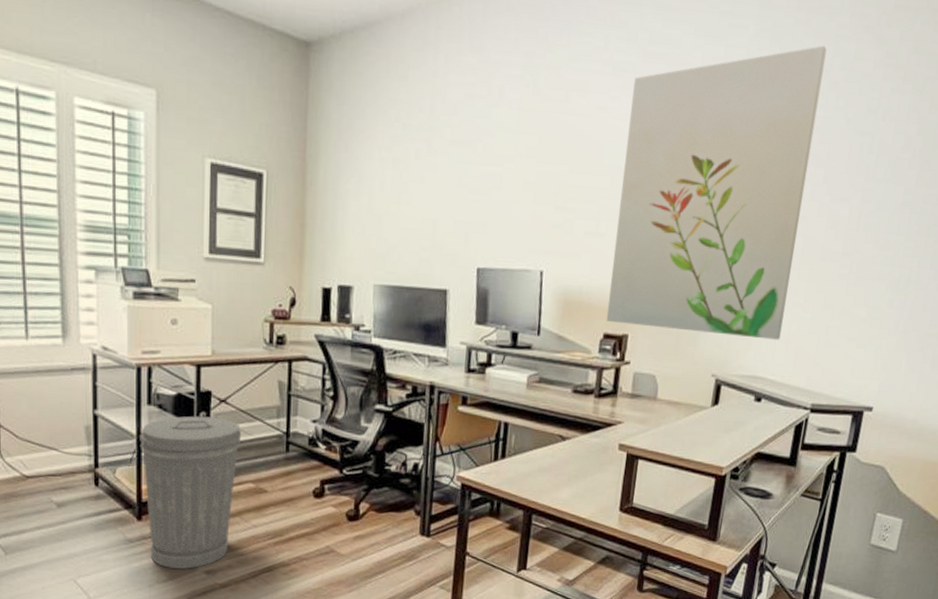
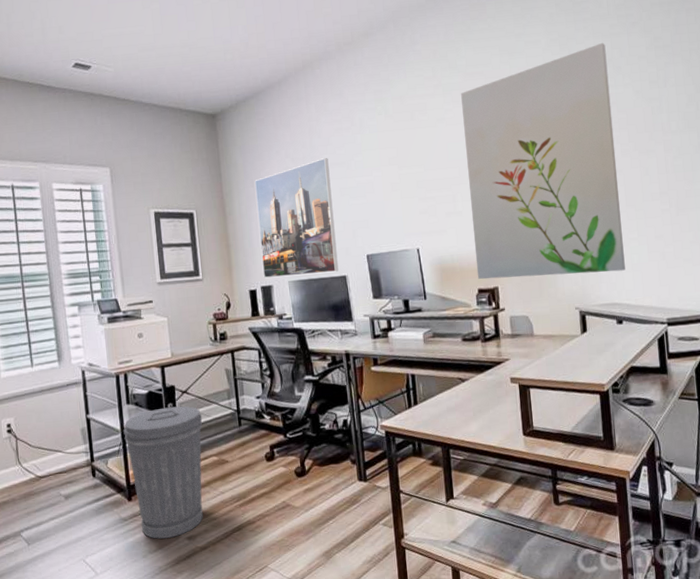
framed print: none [342,131,450,283] -> present [254,158,339,278]

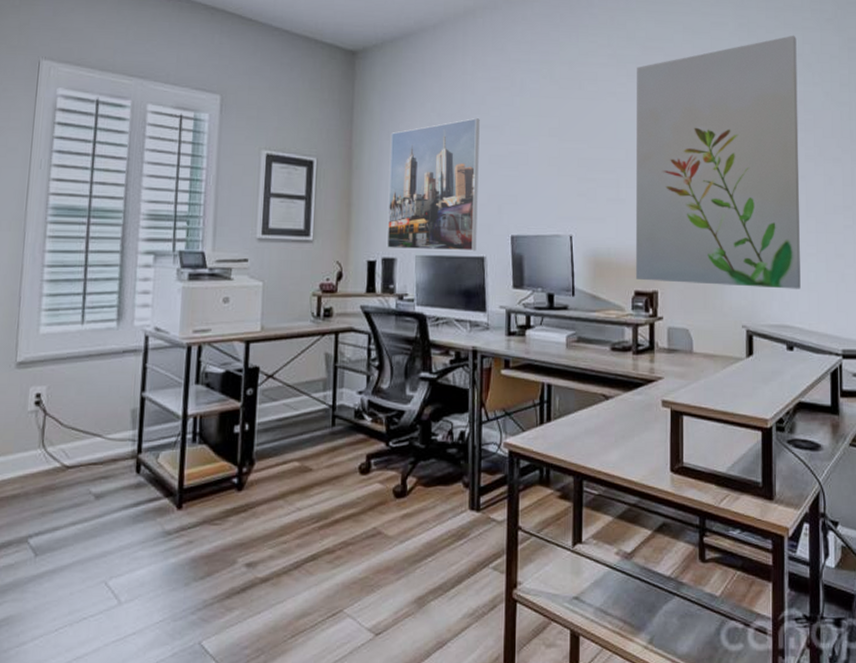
trash can: present [123,406,203,539] -> none [185,393,288,563]

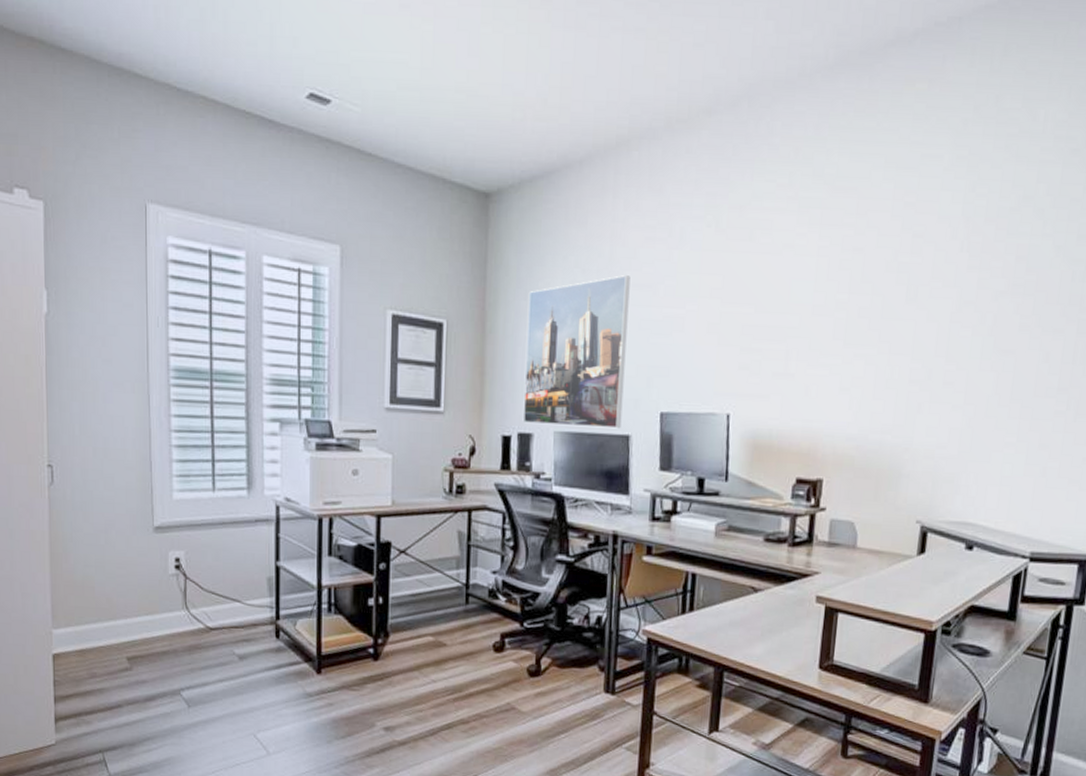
wall art: present [635,35,801,289] -> none [798,171,1030,483]

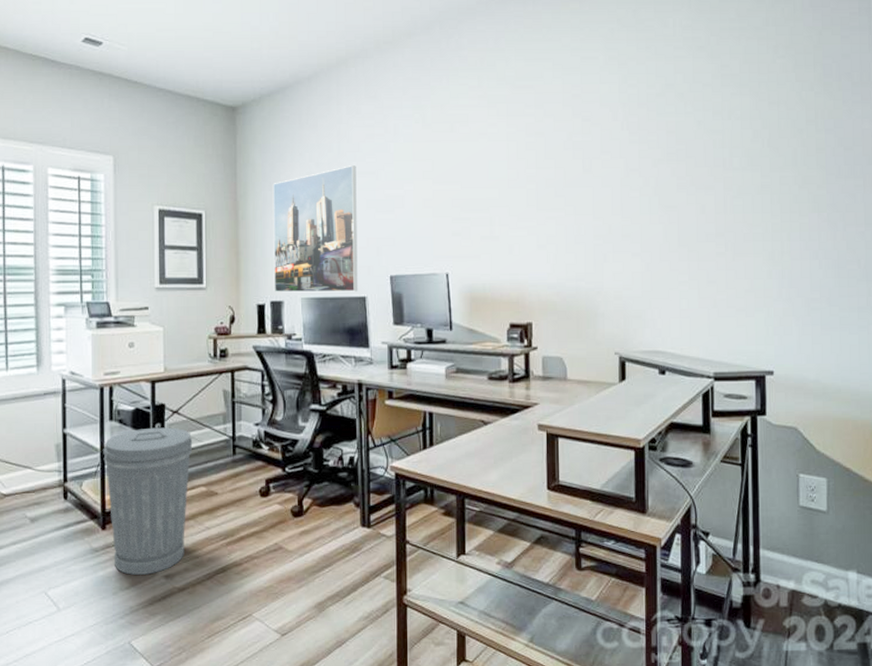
trash can: none [320,567,421,725] -> present [103,427,193,575]

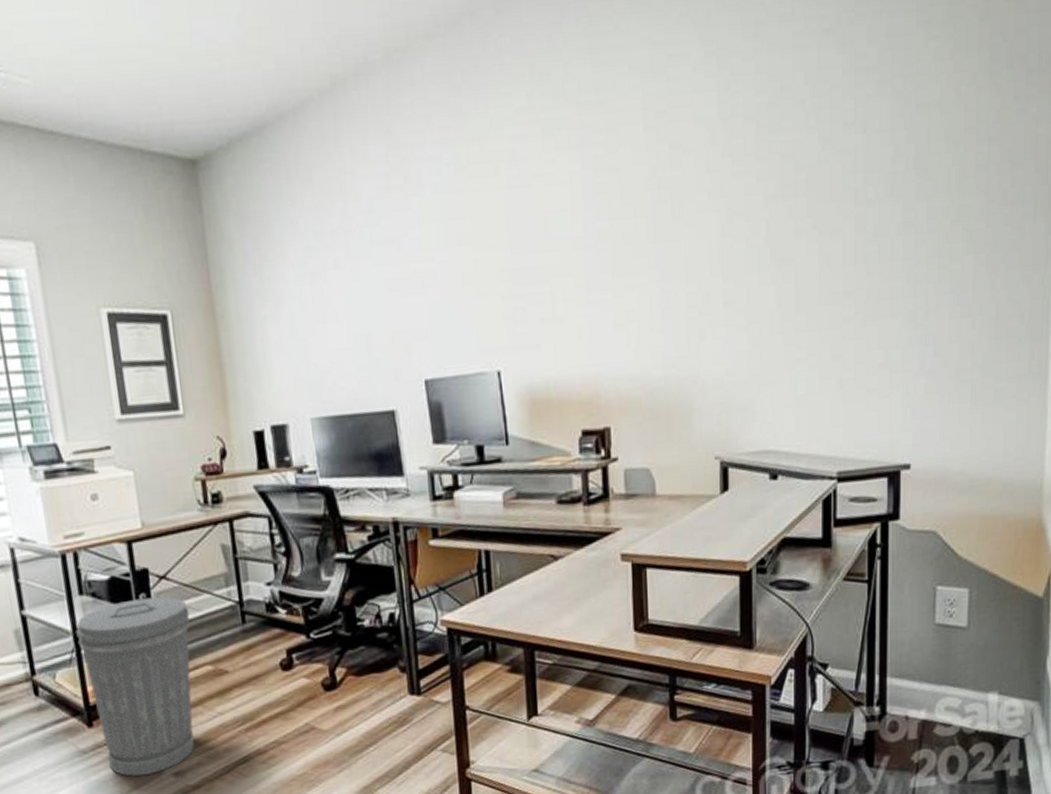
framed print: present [272,165,358,293] -> none [258,232,384,413]

